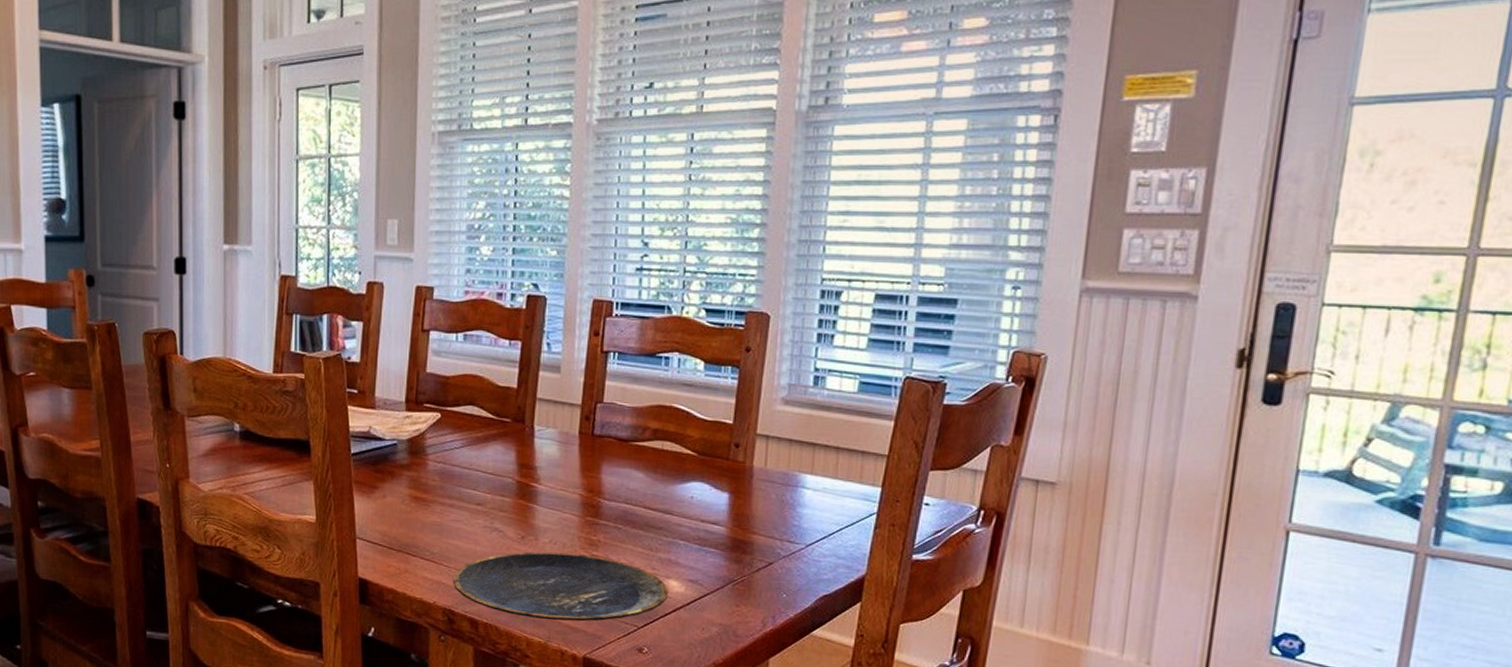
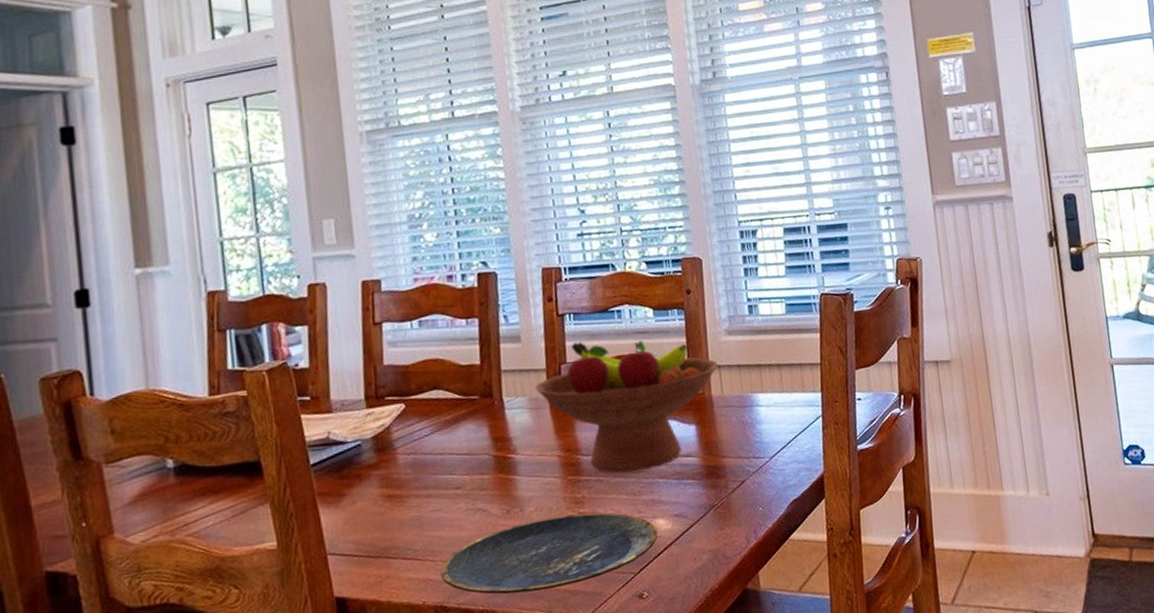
fruit bowl: none [568,383,766,528] -> present [535,340,718,473]

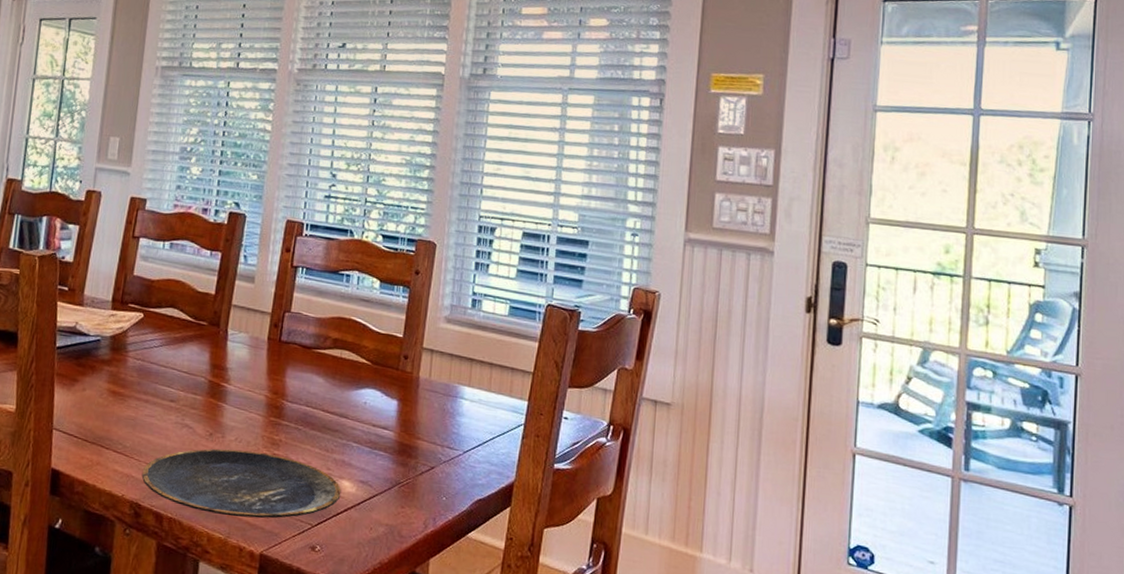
fruit bowl: present [535,340,718,473] -> none [258,295,431,431]

